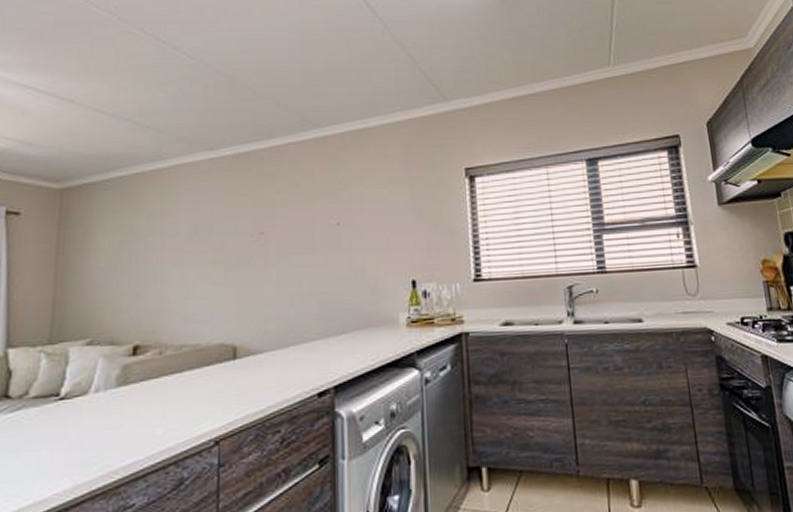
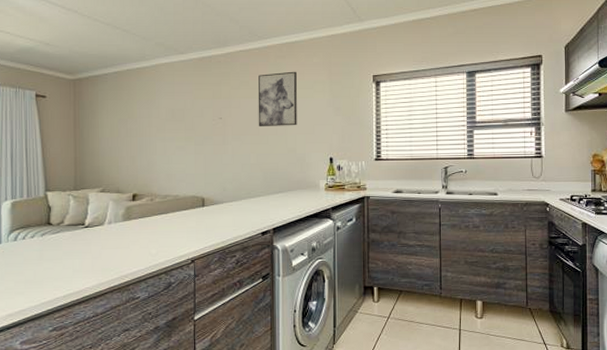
wall art: none [312,167,366,242] -> present [258,71,298,126]

